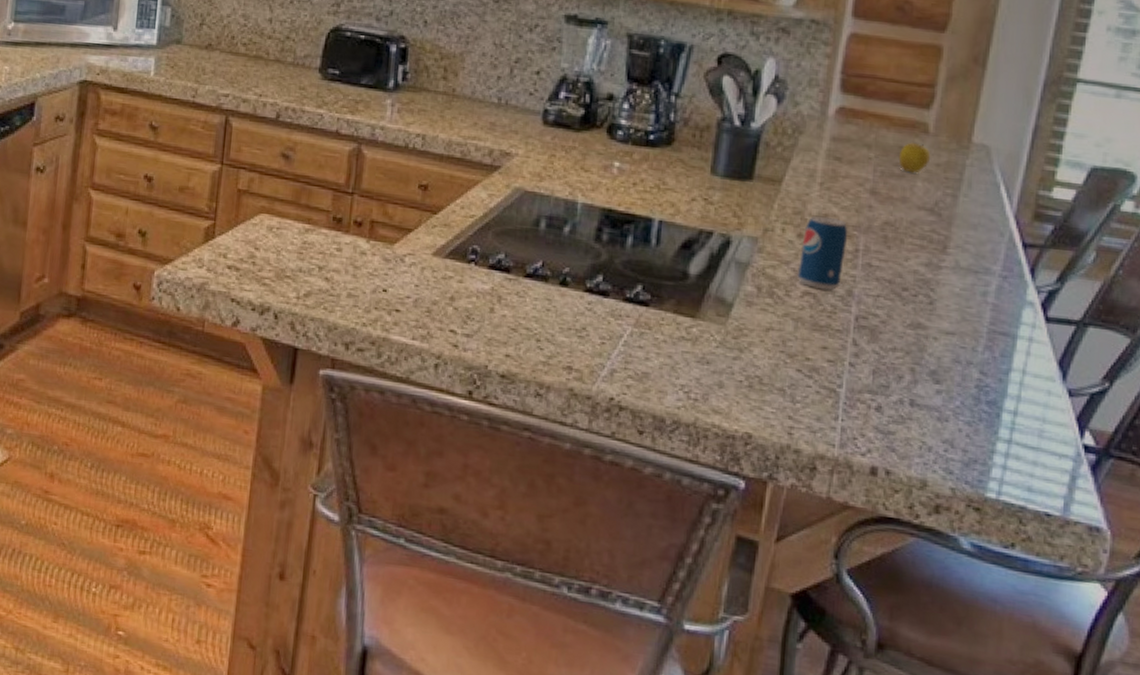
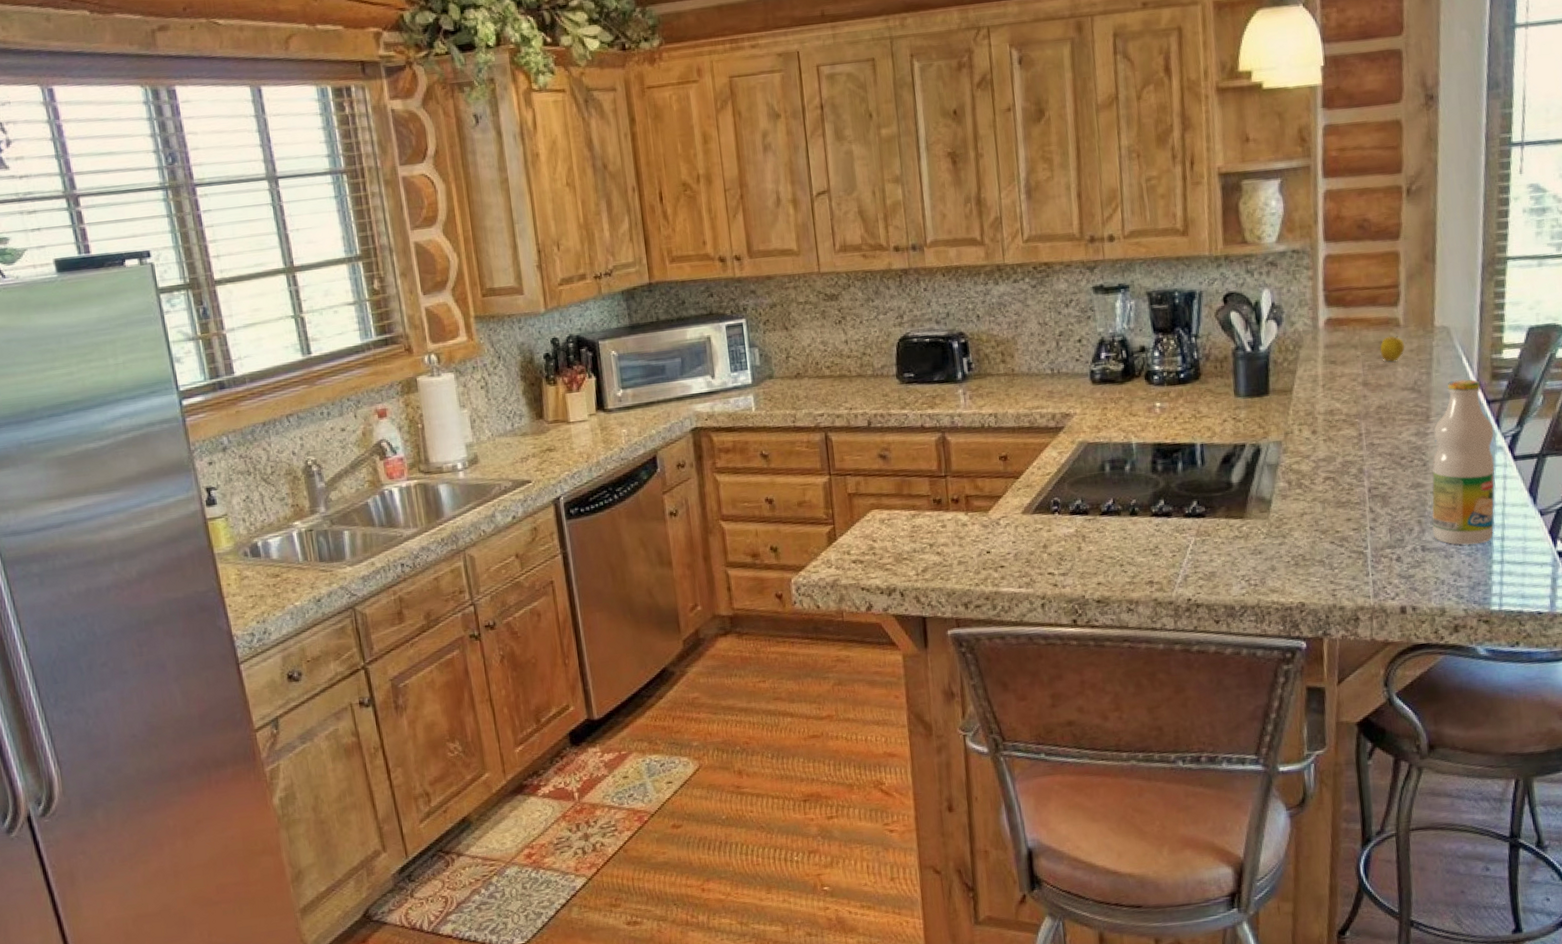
beverage can: present [797,215,848,290] -> none [1316,411,1352,473]
bottle: none [927,210,1026,414] -> present [1432,379,1495,545]

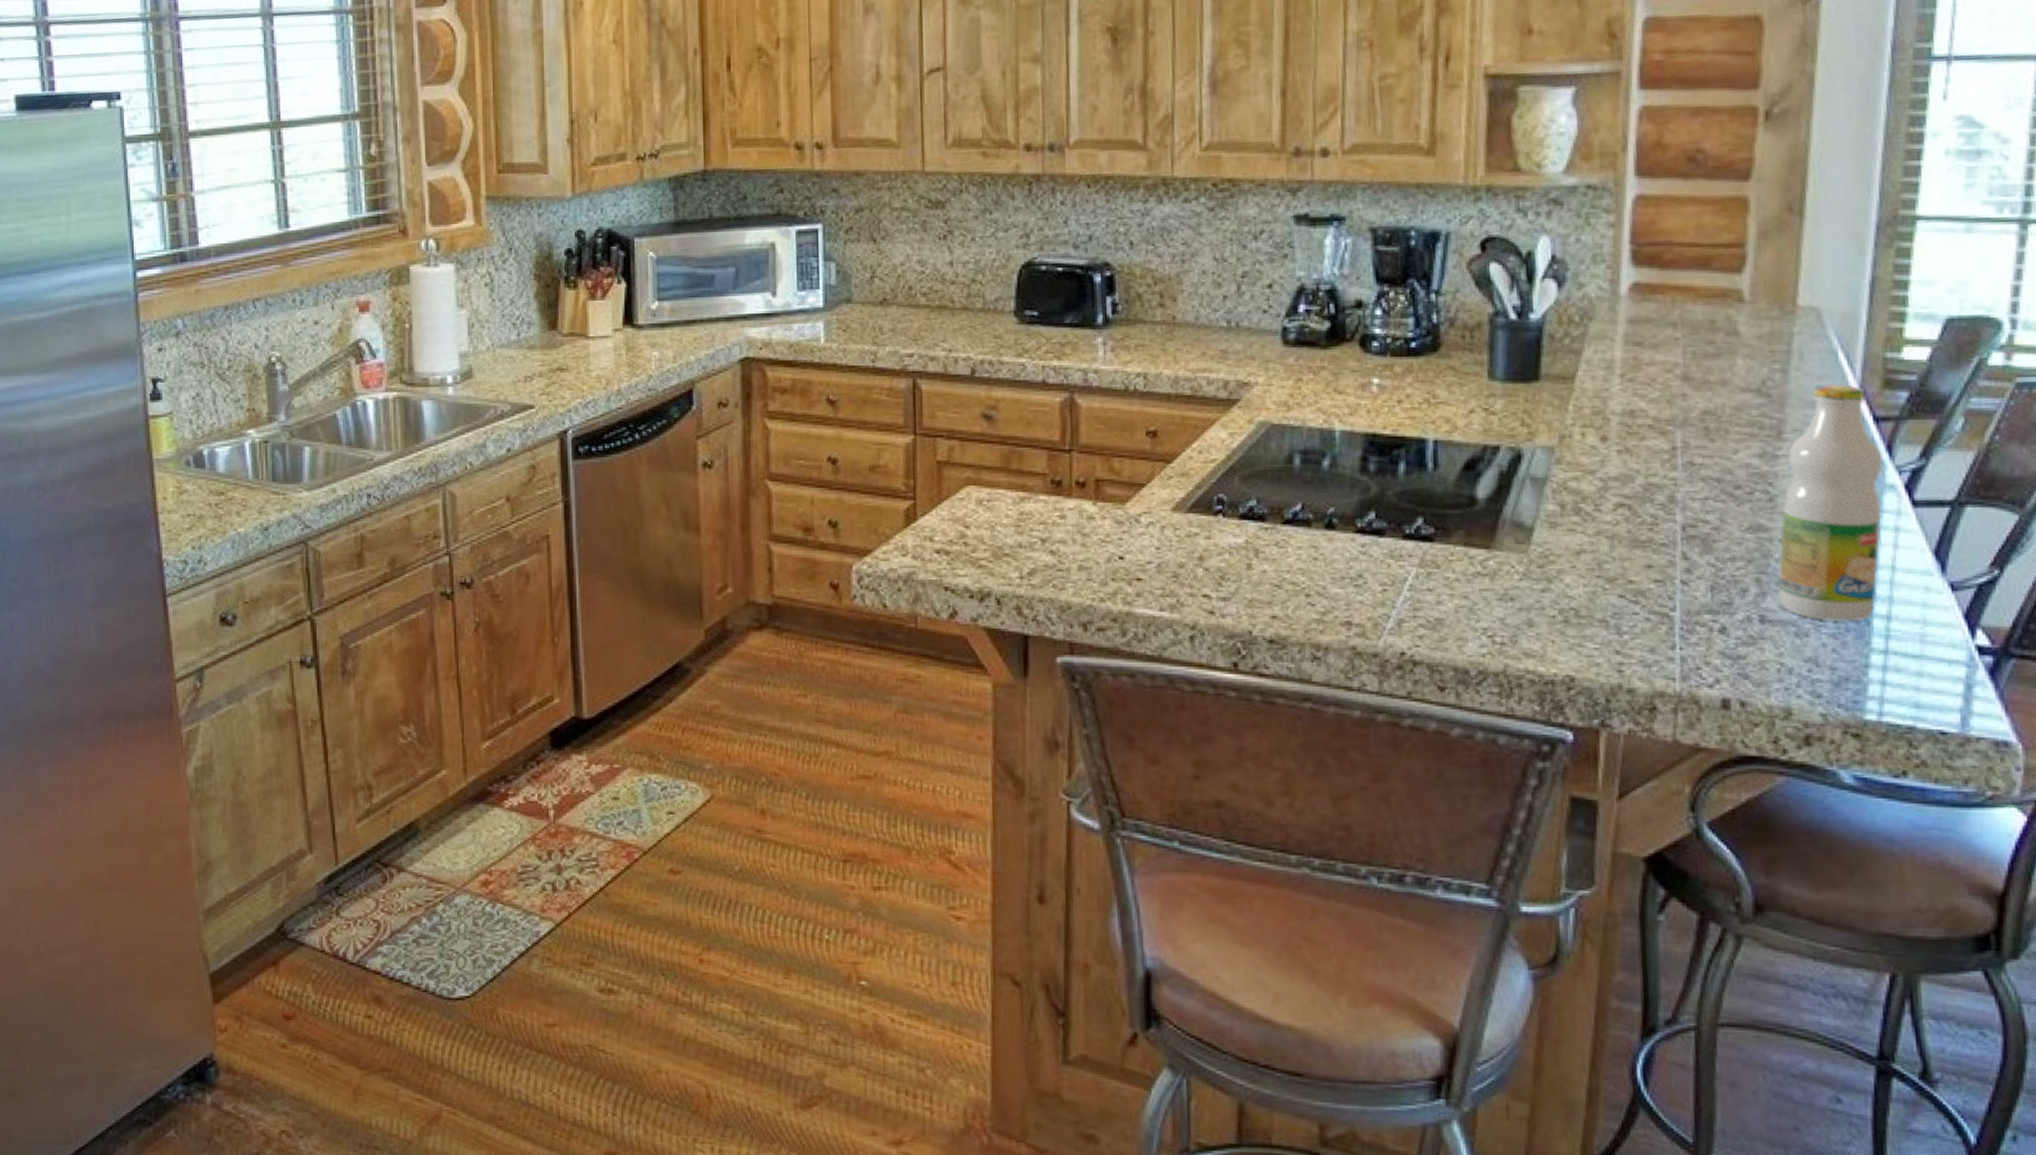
apple: present [1380,336,1405,362] -> none [1711,314,1750,350]

